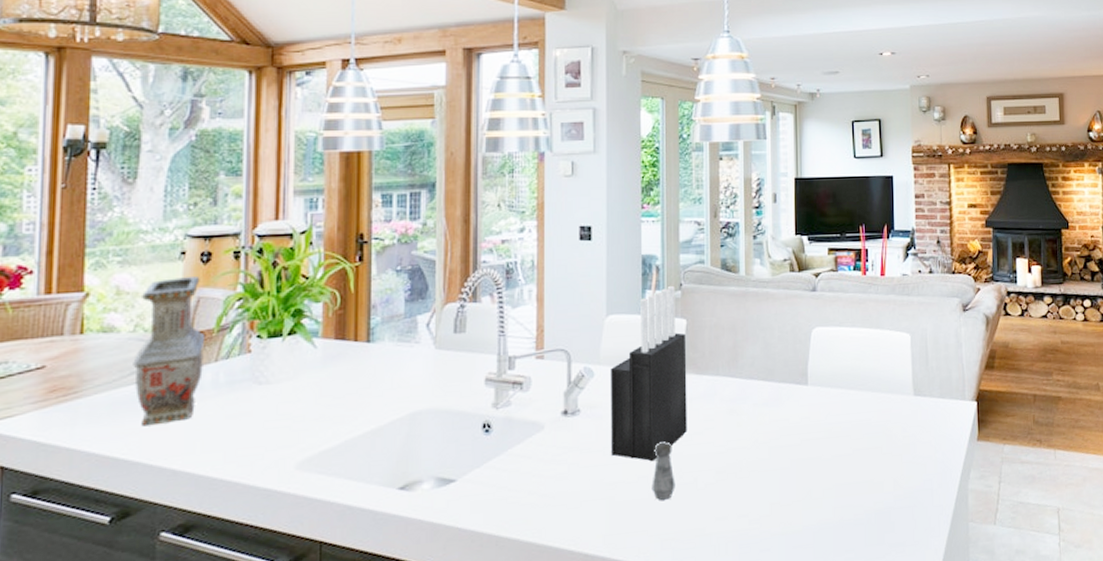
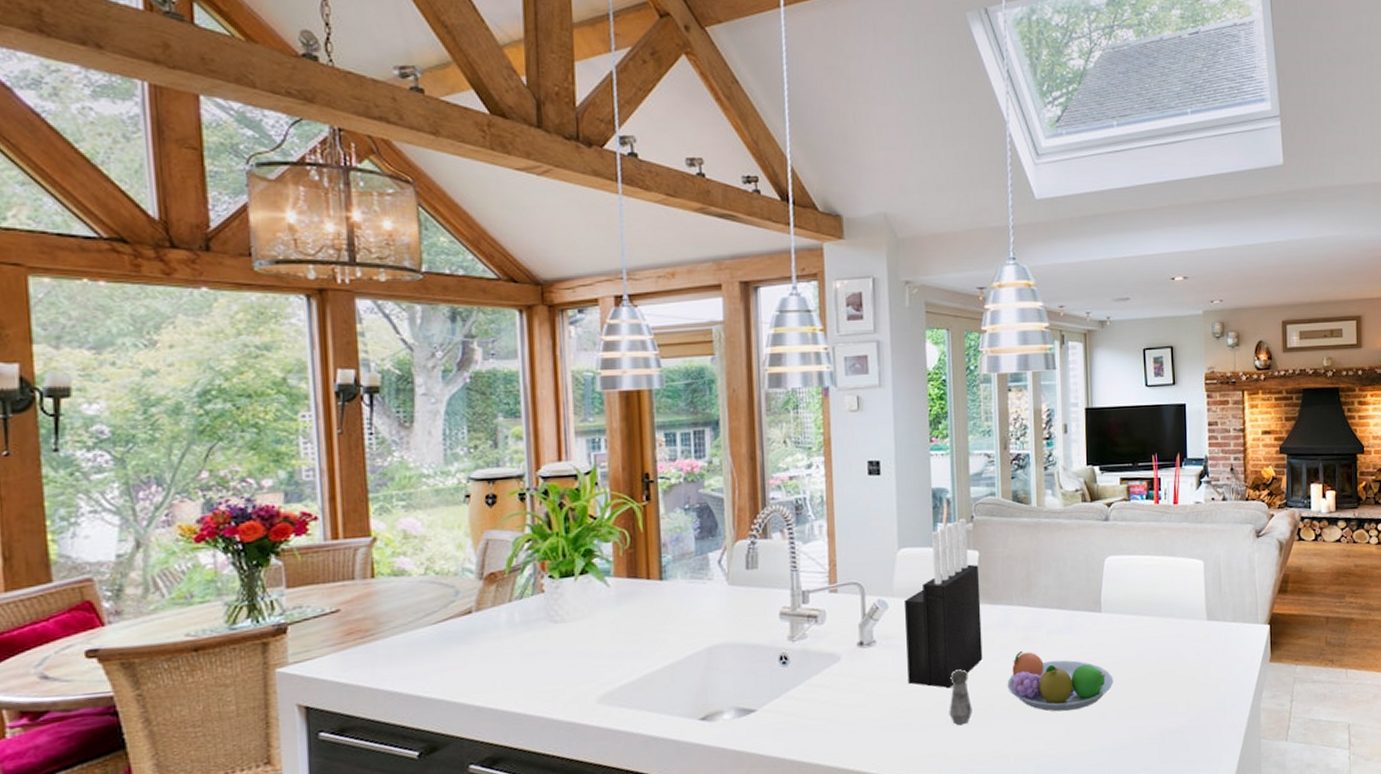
vase: present [133,277,206,427] -> none [427,519,498,666]
fruit bowl: none [711,424,819,489] -> present [1007,651,1114,712]

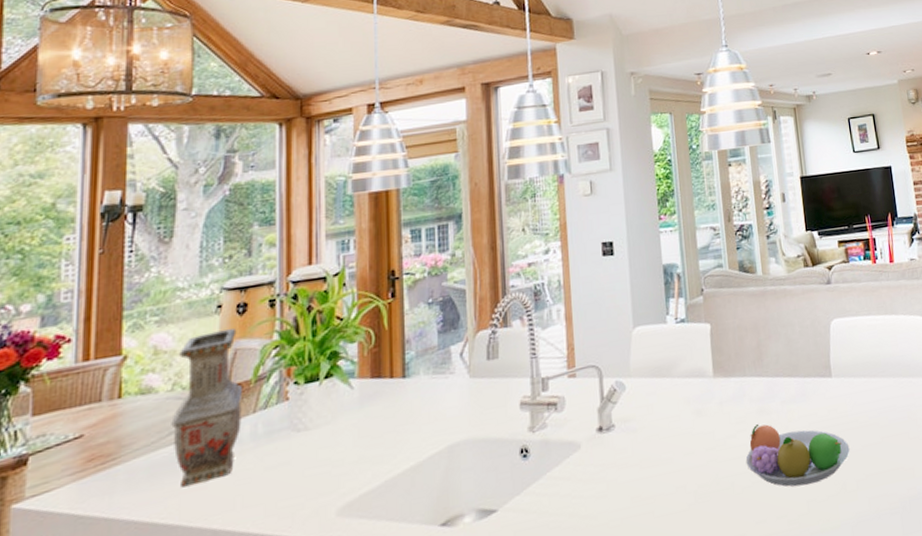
vase: none [427,519,498,666] -> present [171,329,243,488]
knife block: present [903,518,983,689] -> none [640,291,720,471]
salt shaker: present [949,669,972,726] -> none [689,448,713,510]

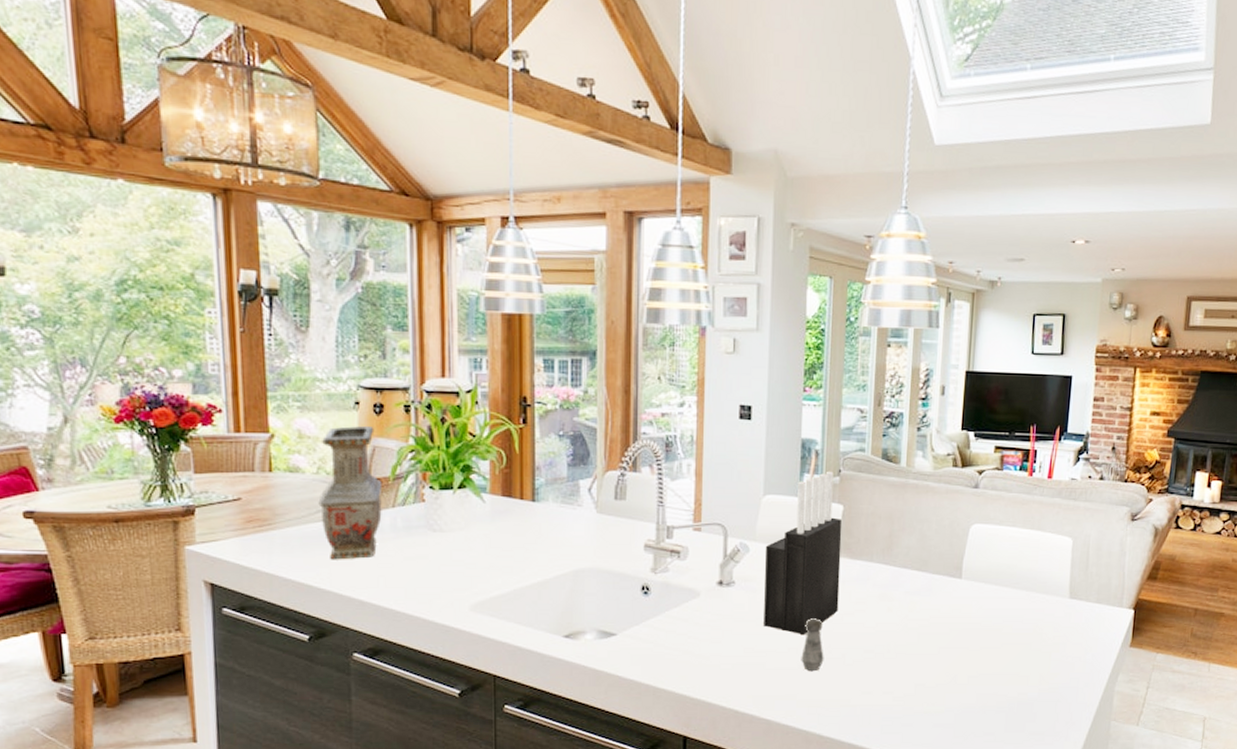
knife block: none [640,291,720,471] -> present [764,471,843,636]
salt shaker: none [689,448,713,510] -> present [801,618,824,672]
fruit bowl: present [746,424,850,487] -> none [860,608,967,670]

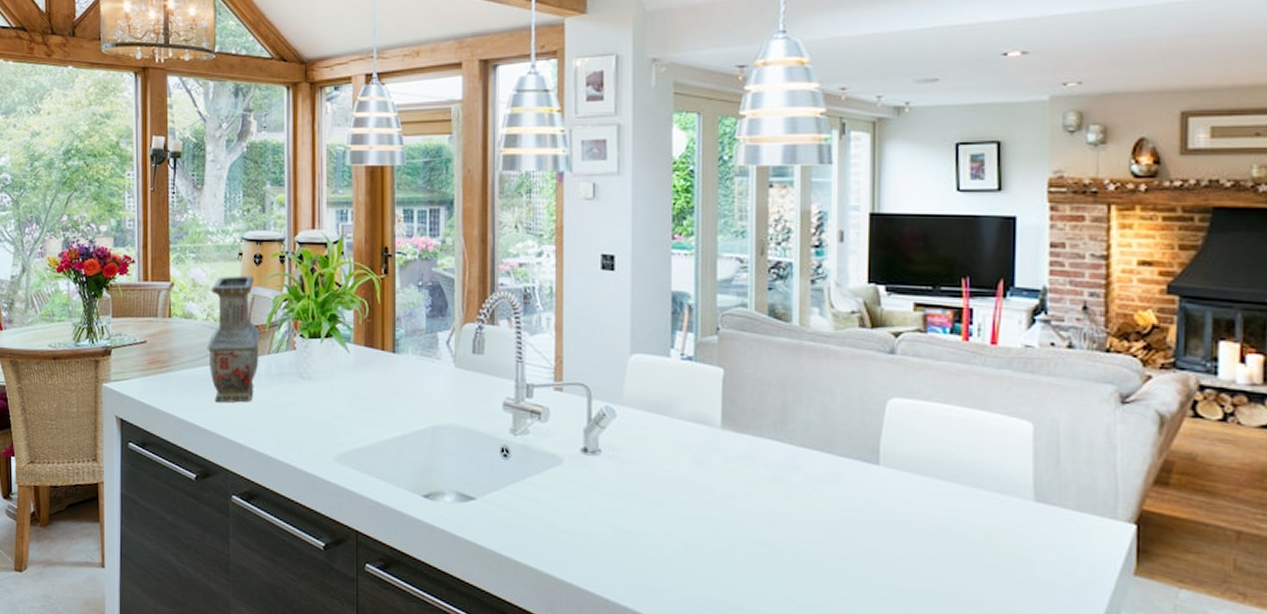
knife block: present [764,471,843,636] -> none [634,328,724,519]
salt shaker: present [801,618,824,672] -> none [680,499,707,563]

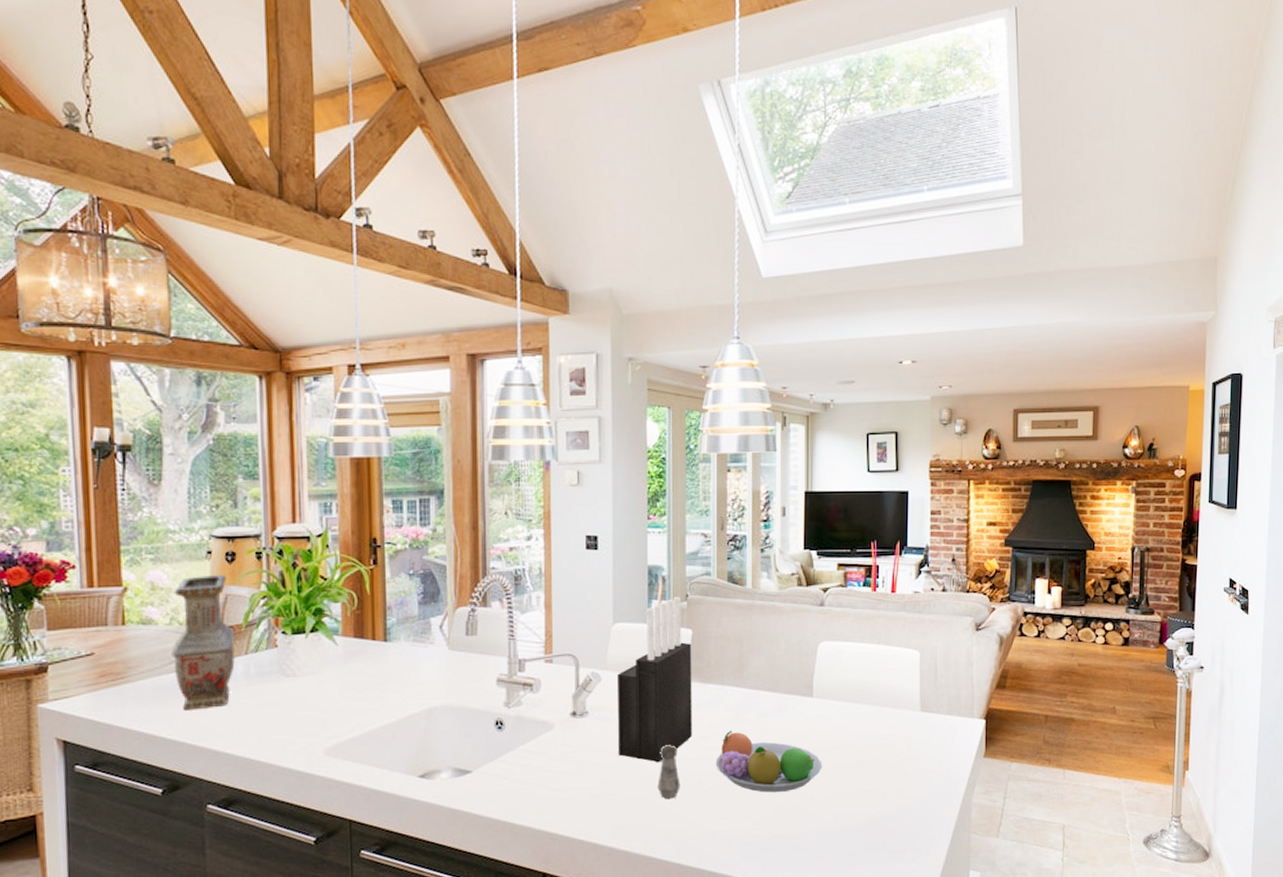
knife block: none [634,328,724,519] -> present [616,596,692,763]
salt shaker: none [680,499,707,563] -> present [657,745,680,800]
fruit bowl: none [751,493,892,577] -> present [715,731,822,793]

